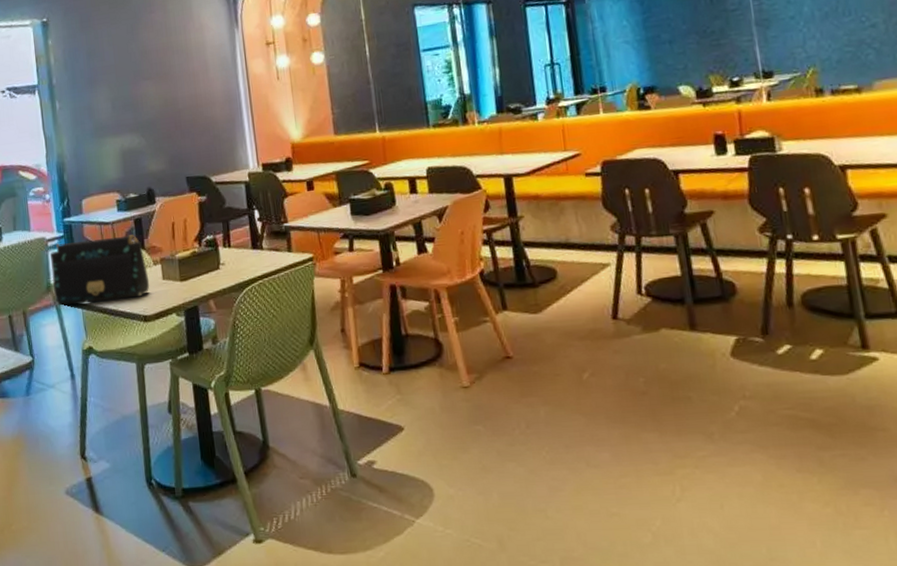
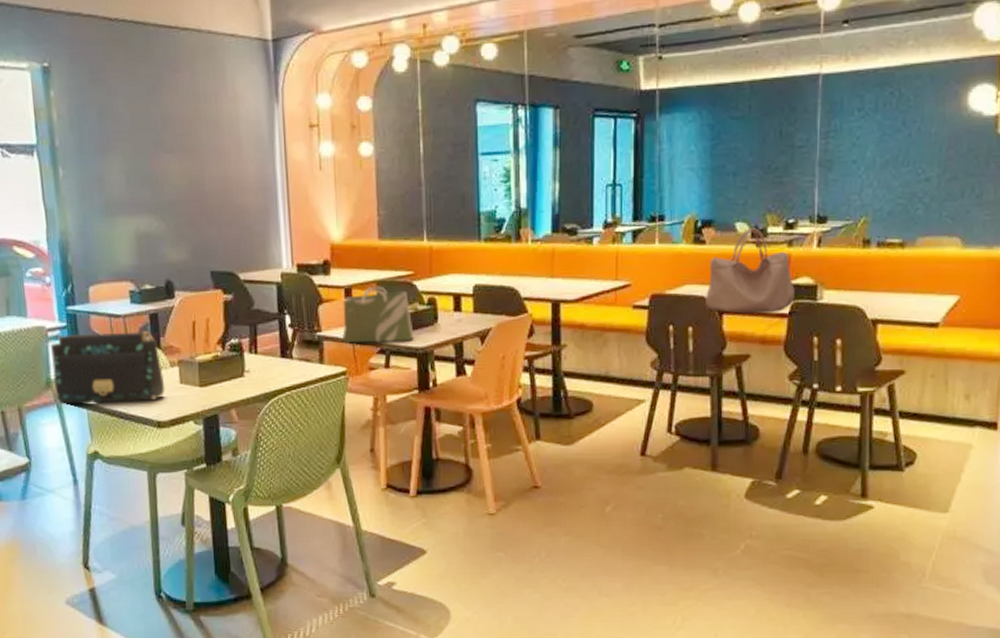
grocery bag: none [306,176,374,232] -> present [341,286,414,344]
handbag: none [657,89,752,173] -> present [704,228,795,315]

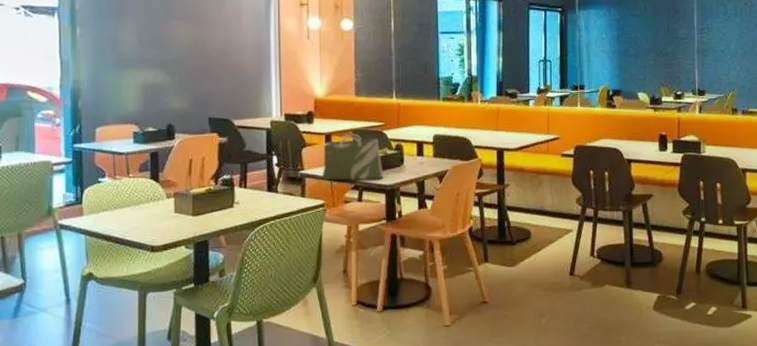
shoulder bag: present [50,331,165,403] -> none [54,167,161,230]
handbag: present [704,228,795,315] -> none [616,97,684,163]

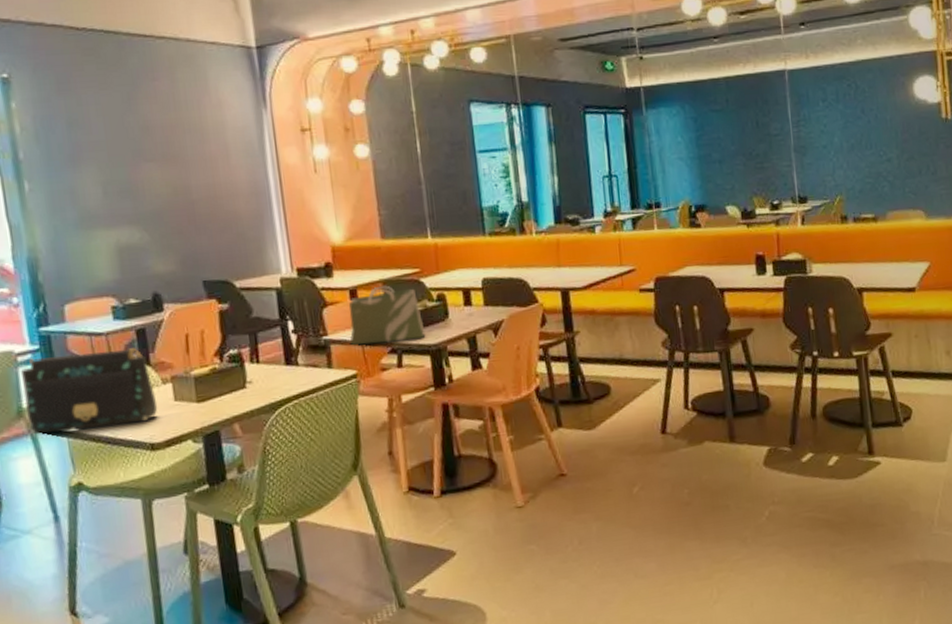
shoulder bag: none [54,167,161,230] -> present [20,348,158,434]

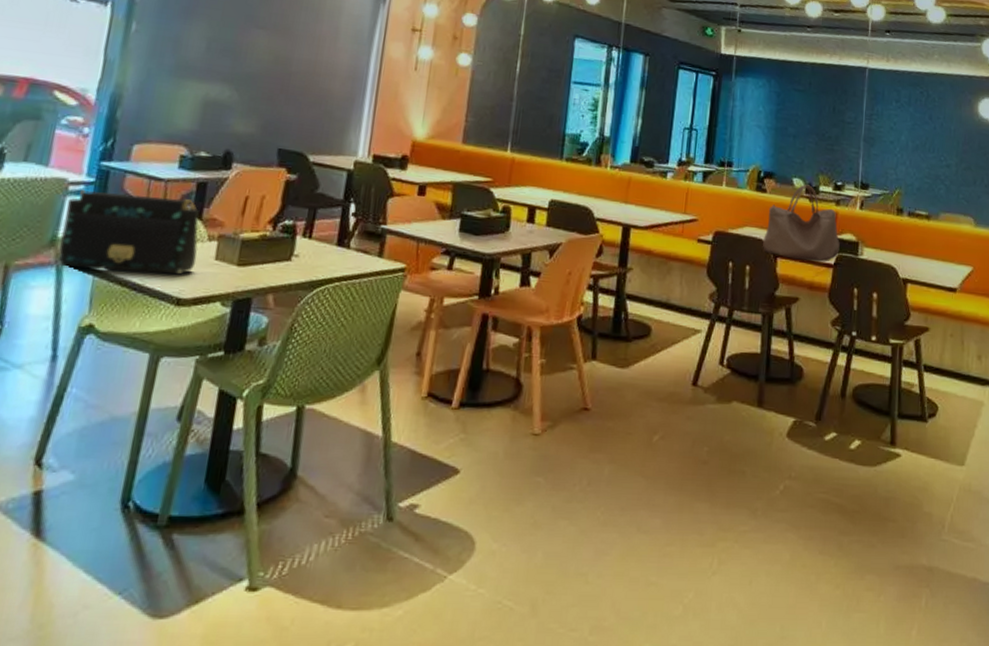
grocery bag: present [349,285,426,346] -> none [406,187,483,245]
handbag: none [705,210,787,291] -> present [762,184,840,262]

